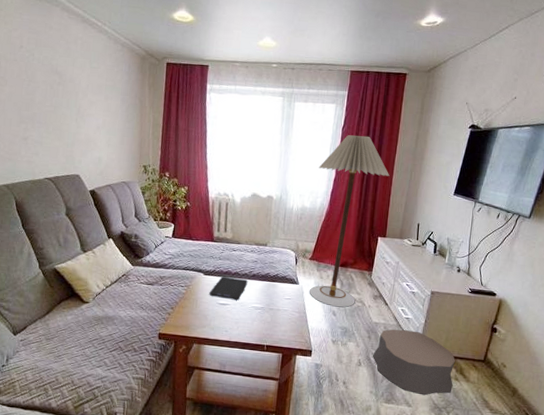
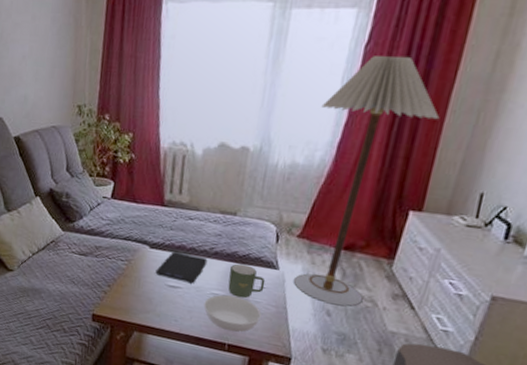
bowl: none [247,307,289,336] -> present [203,294,262,333]
mug: none [264,282,290,308] -> present [228,263,266,299]

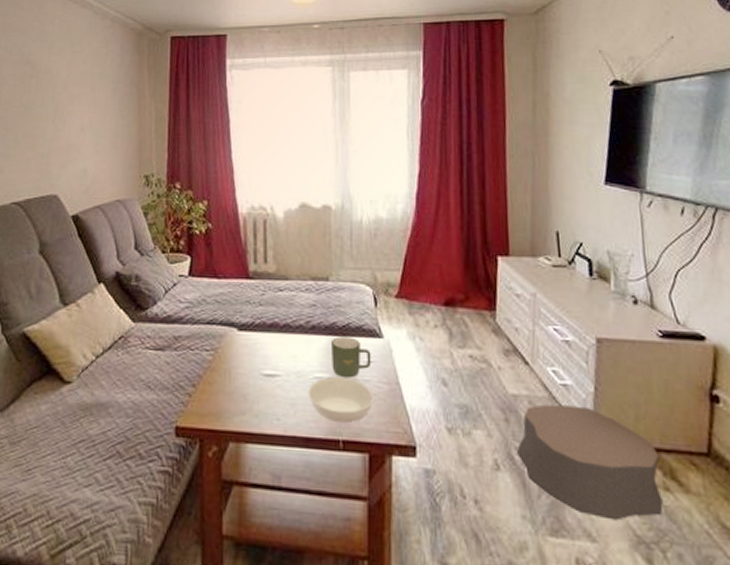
tablet: present [155,251,208,284] -> none [247,330,305,369]
floor lamp: present [293,55,440,307] -> none [393,109,501,372]

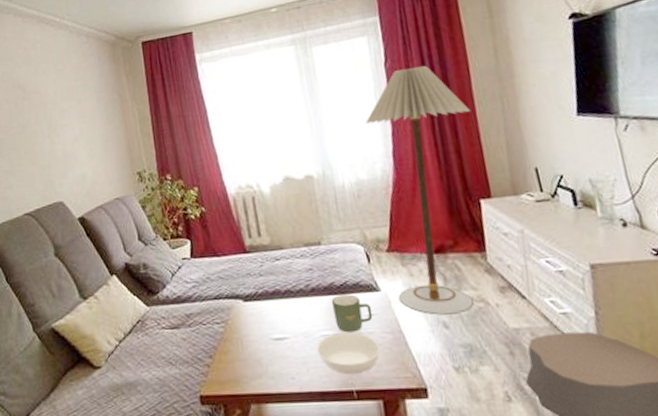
floor lamp: none [393,109,501,372] -> present [365,65,474,315]

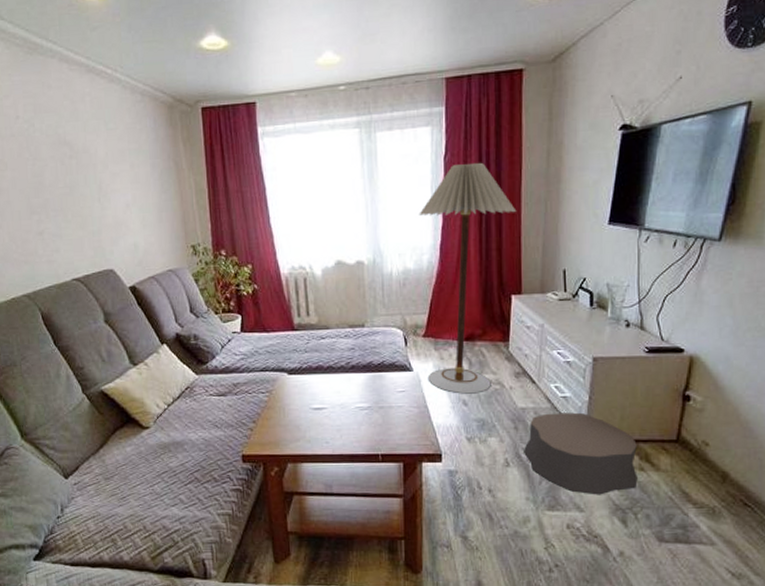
bowl: present [316,332,380,375] -> none [351,406,406,442]
mug: present [332,294,373,333] -> none [369,372,404,406]

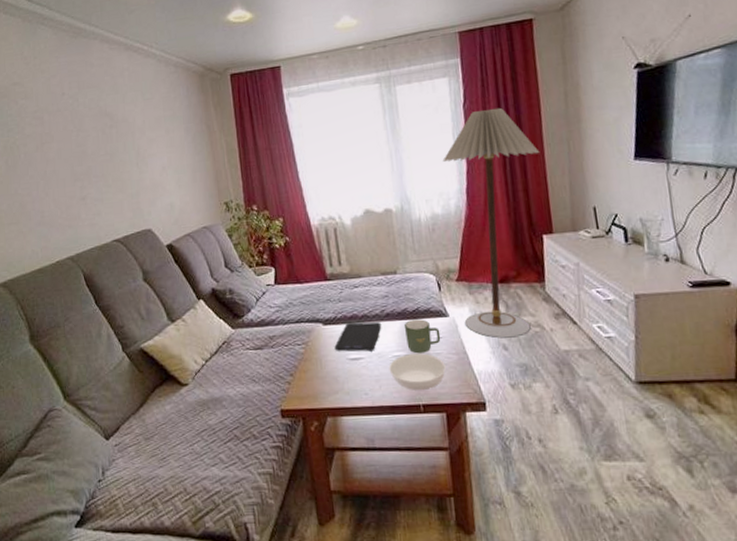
tablet: none [298,372,346,402] -> present [334,321,382,352]
bowl: none [351,406,406,442] -> present [389,353,446,391]
mug: none [369,372,404,406] -> present [405,319,441,354]
pouf: present [524,412,638,495] -> none [572,353,699,442]

